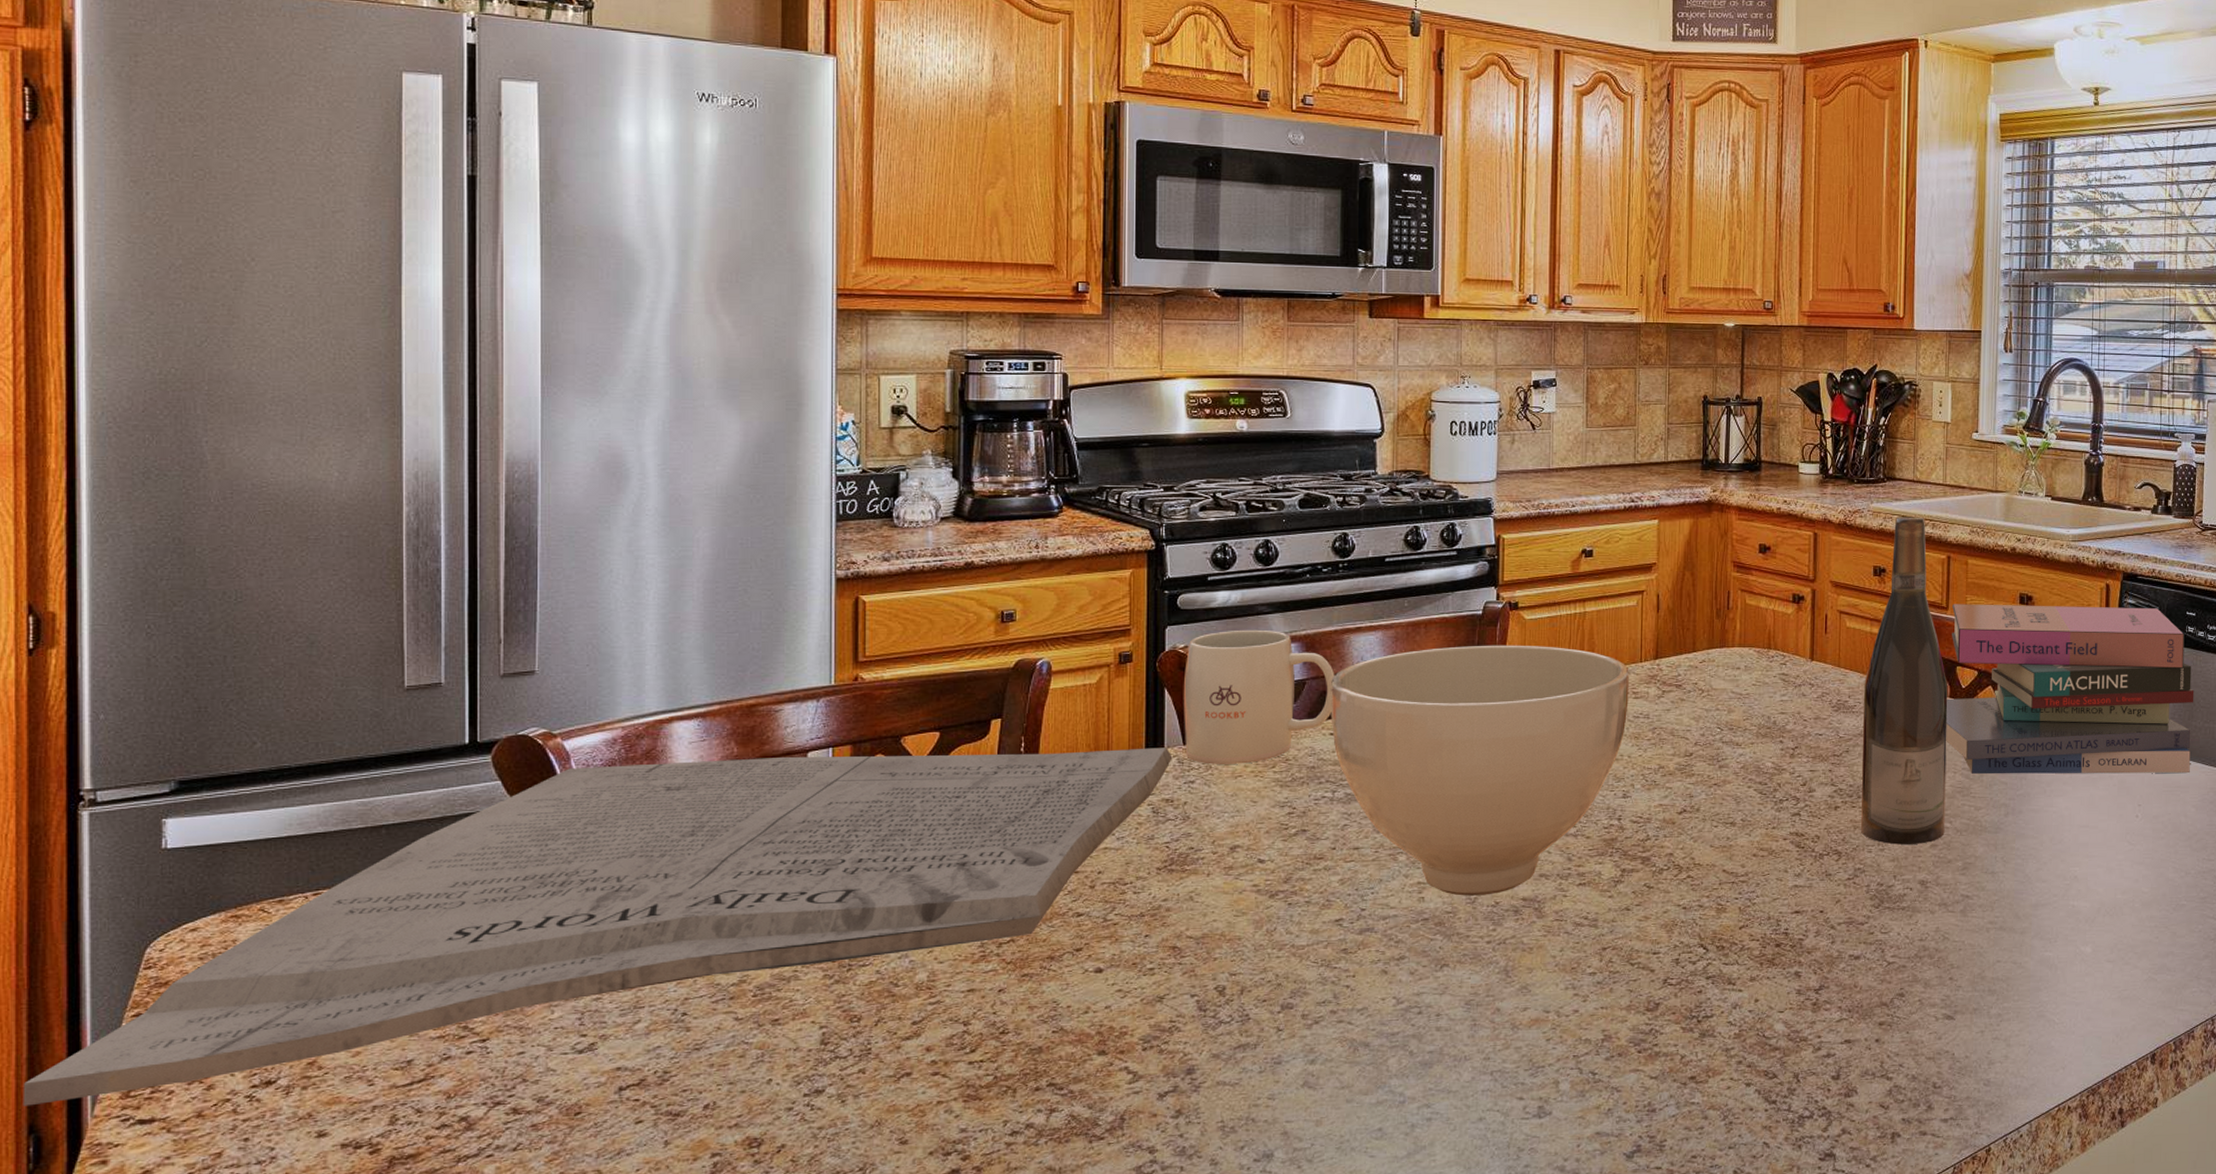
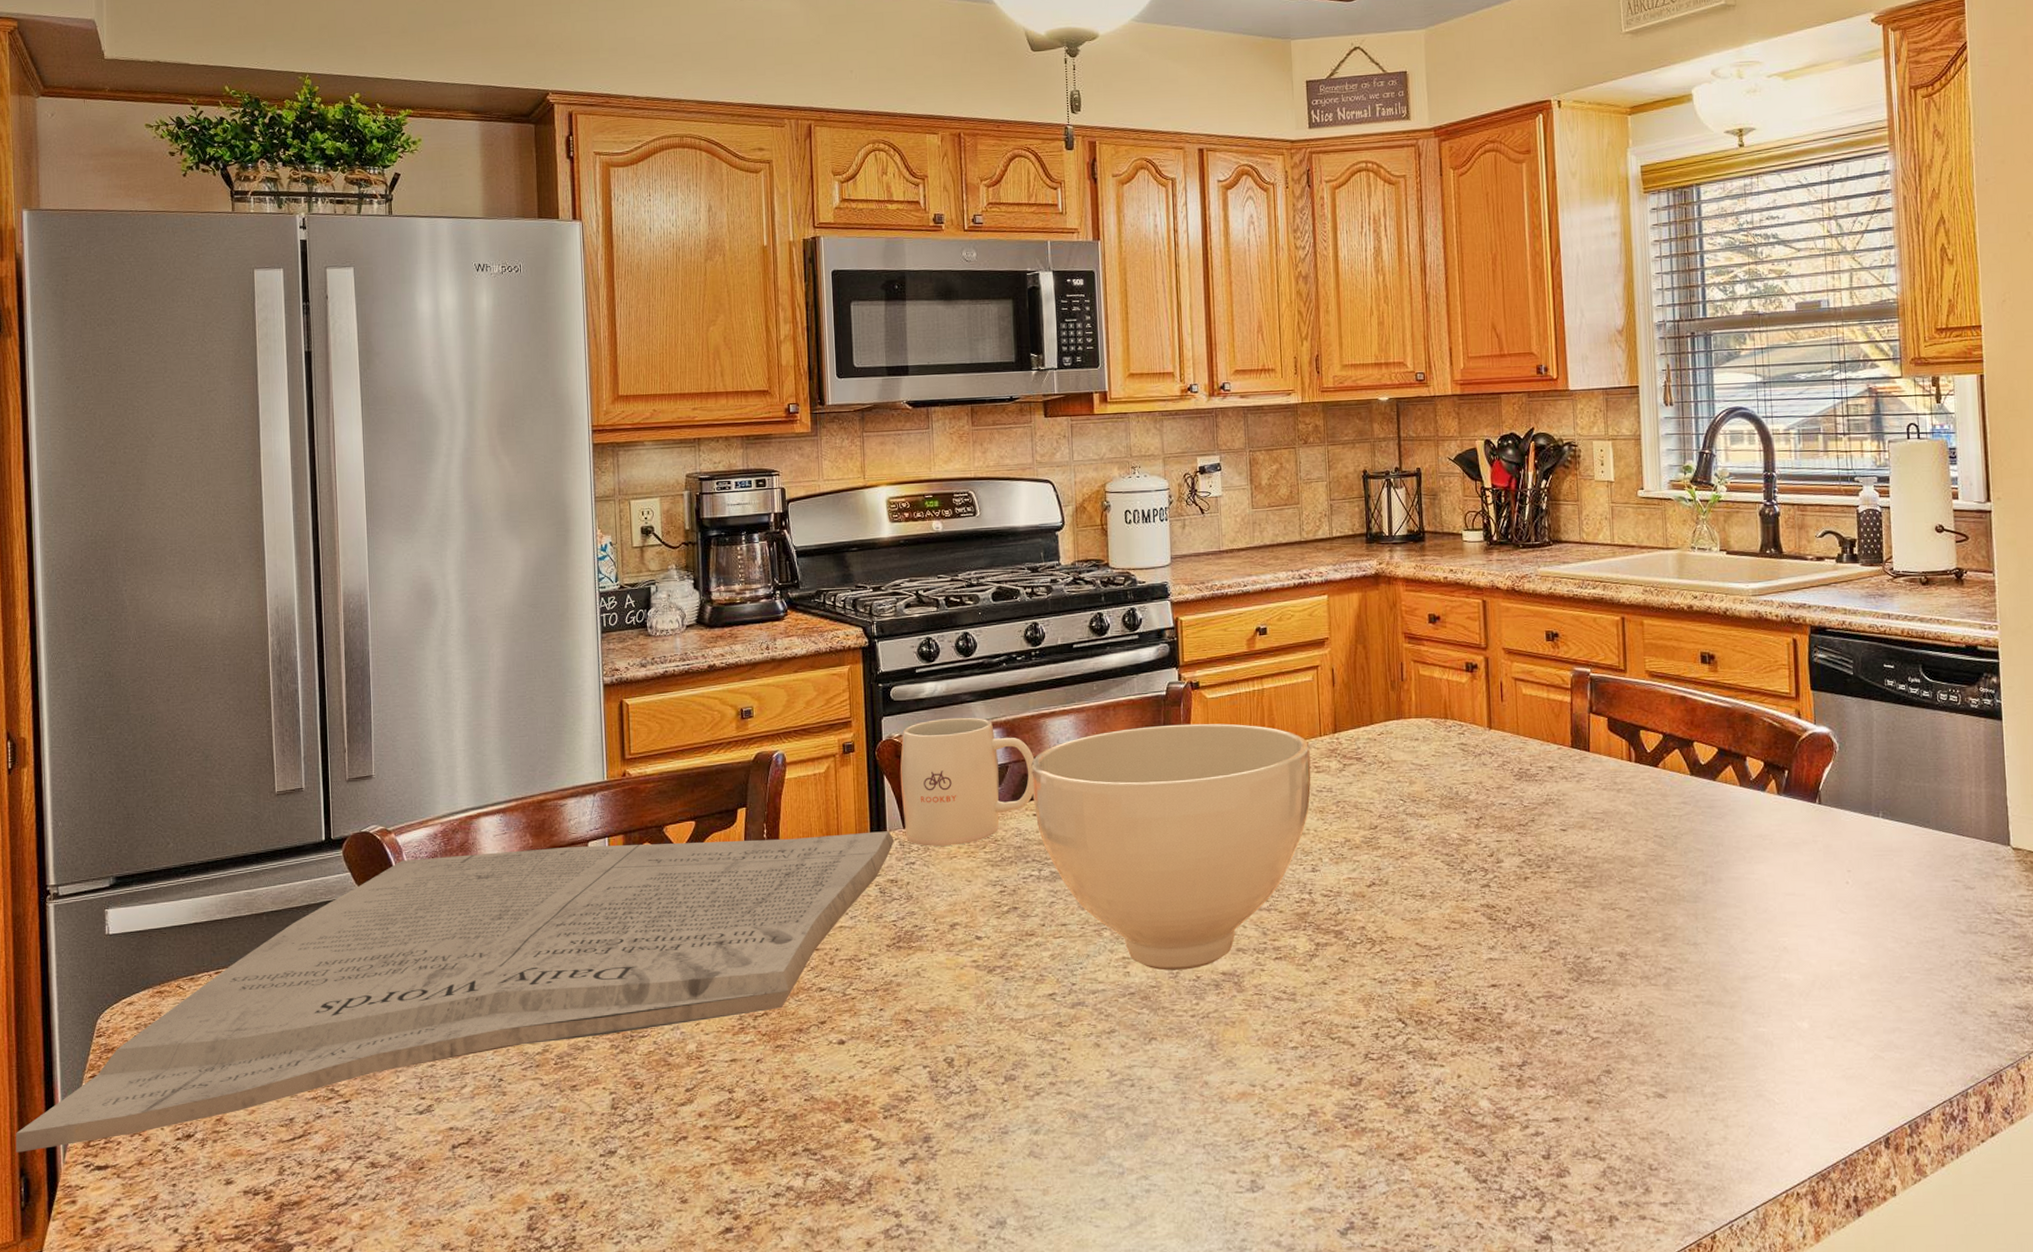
wine bottle: present [1861,517,1948,845] -> none [1544,579,1641,916]
books: present [1946,604,2194,774] -> none [1629,661,1902,841]

